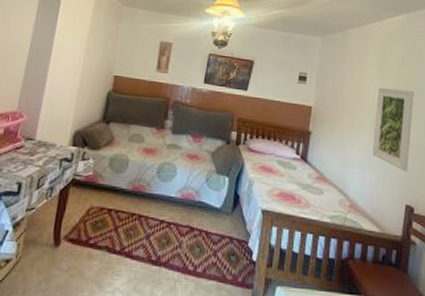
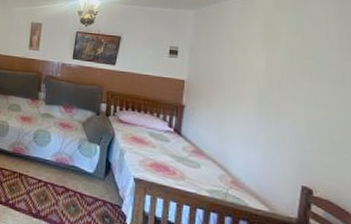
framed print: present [372,87,414,171] -> none [257,60,311,150]

